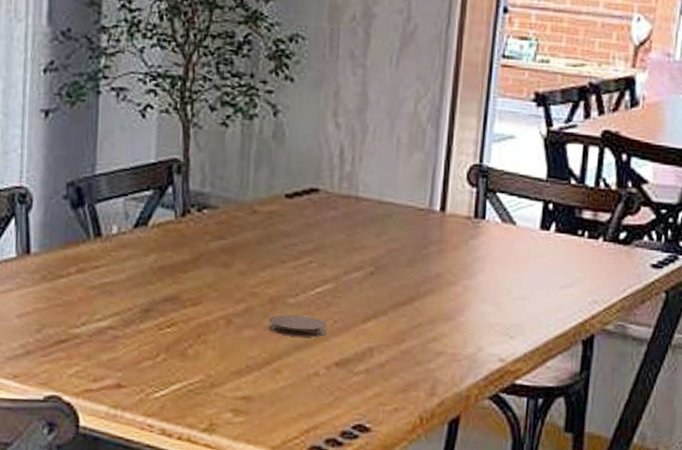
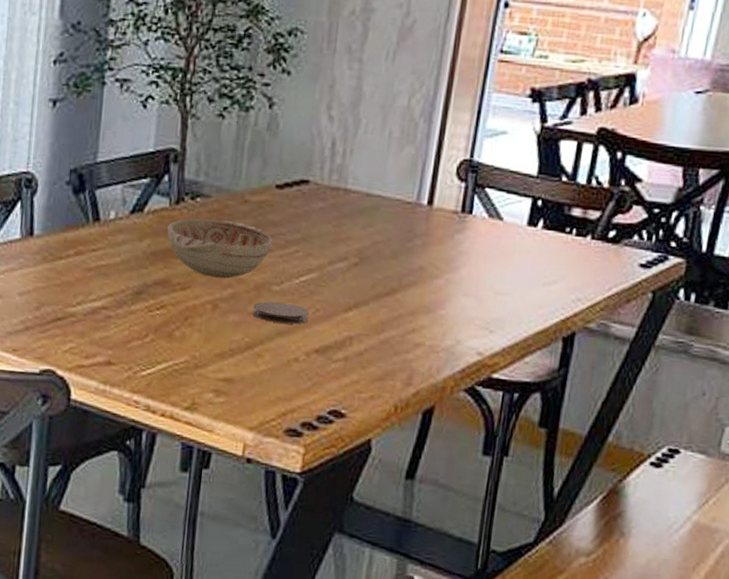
decorative bowl: none [174,231,286,292] -> present [167,218,274,279]

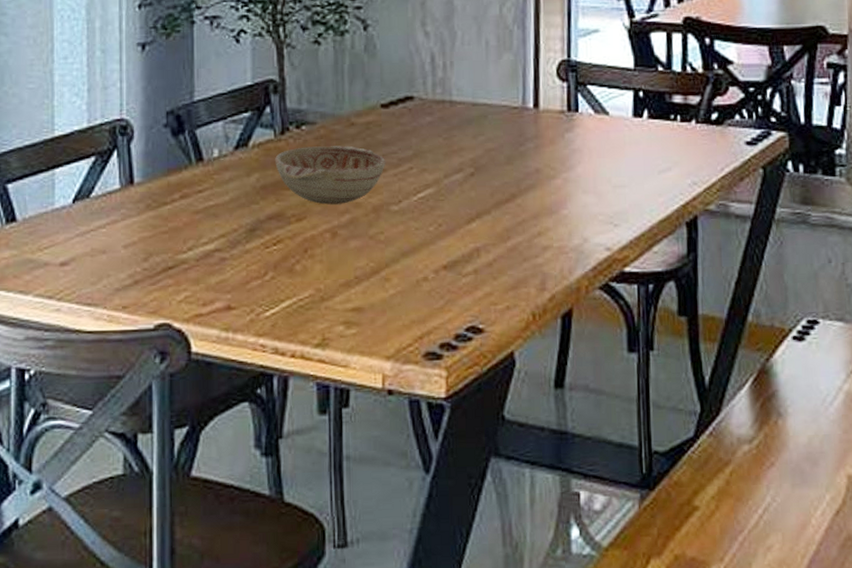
coaster: present [252,301,310,325] -> none [373,222,433,244]

